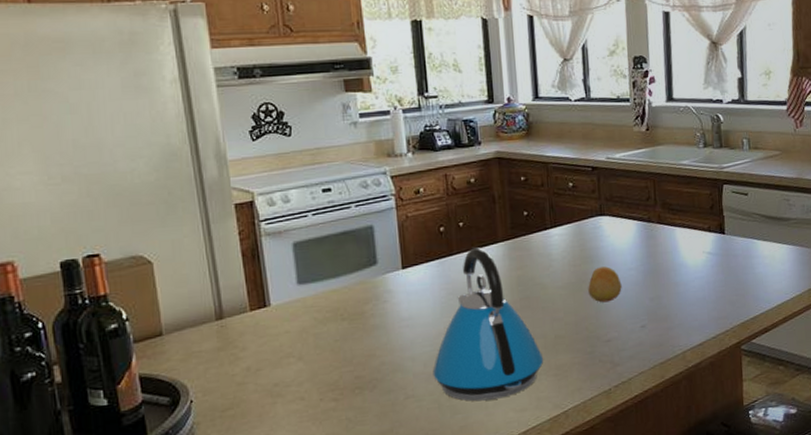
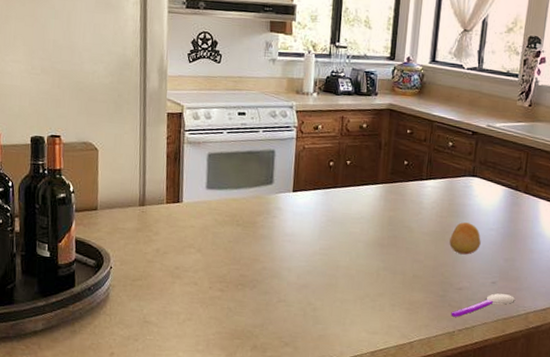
kettle: present [432,247,544,401] -> none [303,185,400,319]
spoon: none [603,336,669,373] -> present [451,293,516,317]

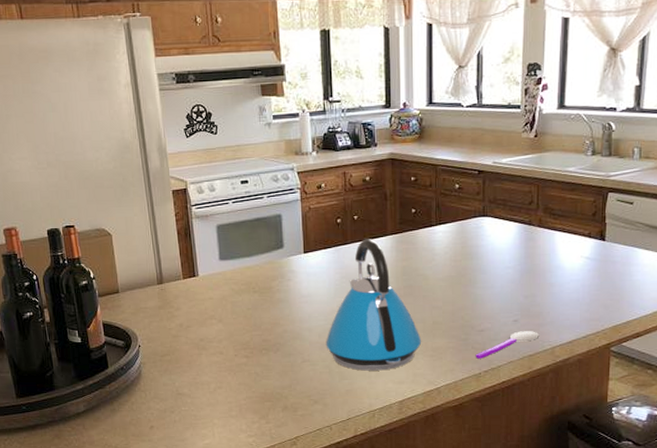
kettle: none [303,185,400,319] -> present [325,239,422,371]
fruit: present [449,222,481,255] -> none [466,264,498,296]

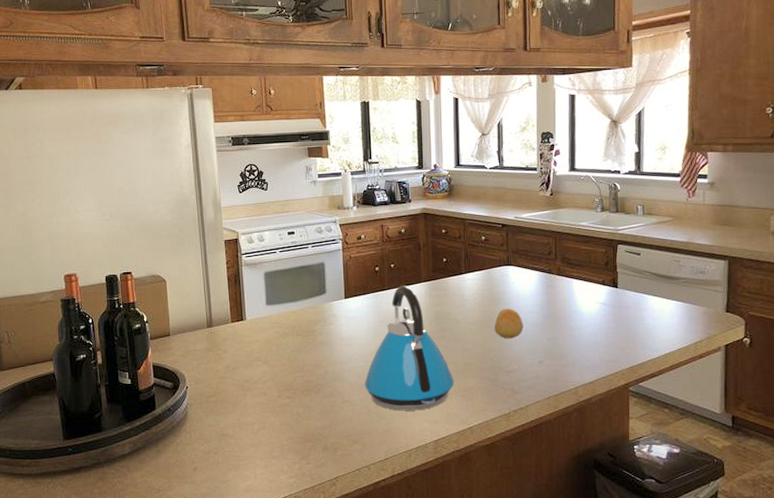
fruit: none [466,264,498,296] -> present [494,309,524,339]
spoon: present [475,331,540,359] -> none [504,372,563,399]

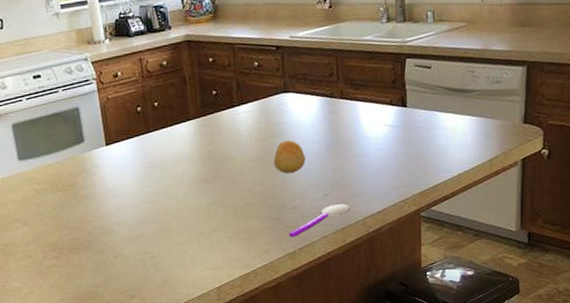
kettle: present [364,285,455,411] -> none [136,125,234,261]
spoon: none [504,372,563,399] -> present [288,203,351,237]

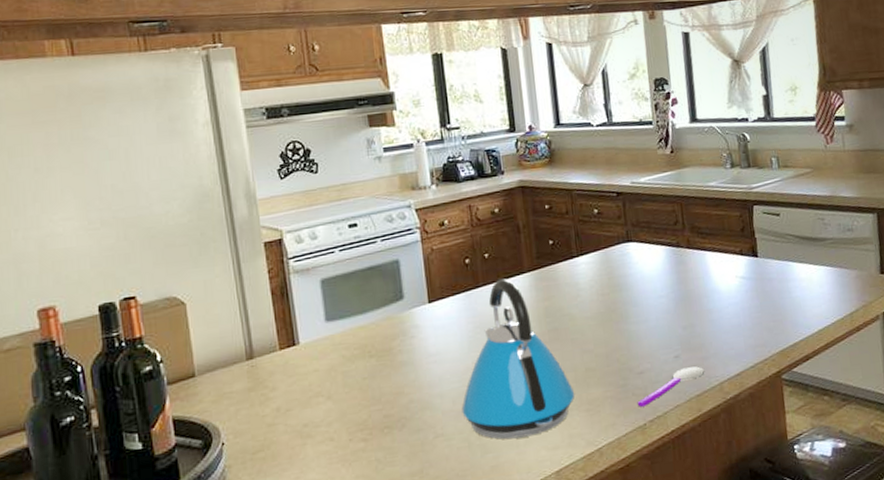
kettle: none [136,125,234,261] -> present [461,278,575,440]
fruit: present [274,140,306,174] -> none [617,294,653,333]

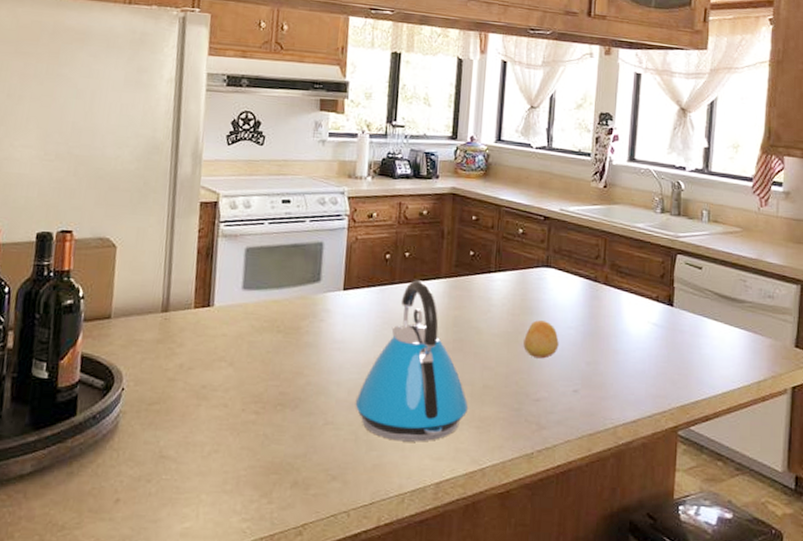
fruit: none [617,294,653,333] -> present [523,320,559,359]
spoon: present [637,366,705,407] -> none [528,404,601,435]

